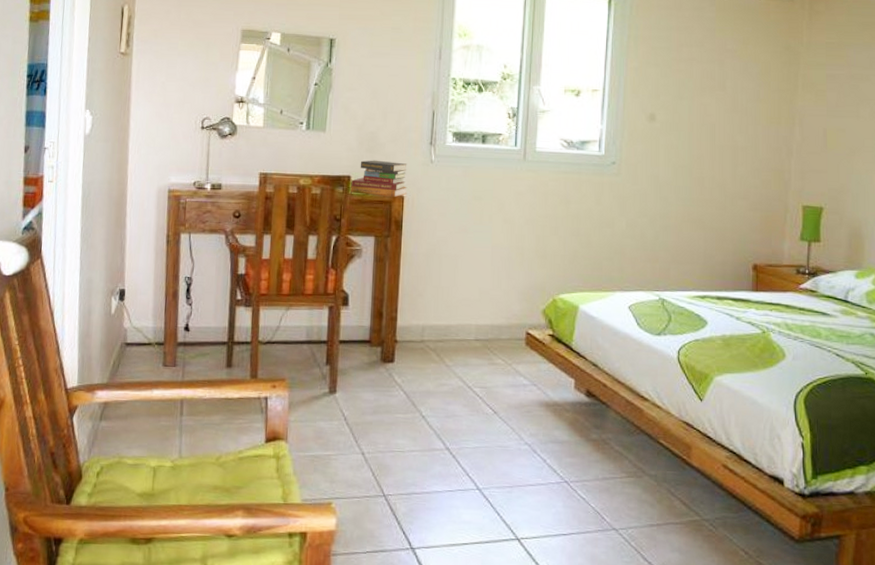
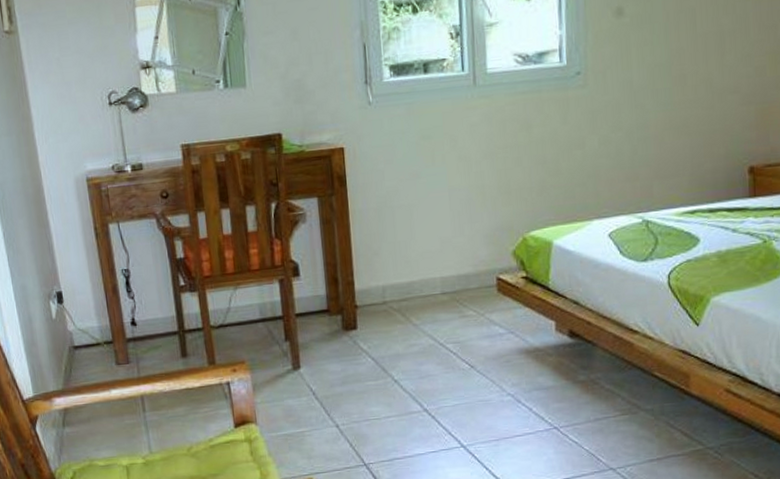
books: present [351,160,408,198] -> none [283,110,347,153]

